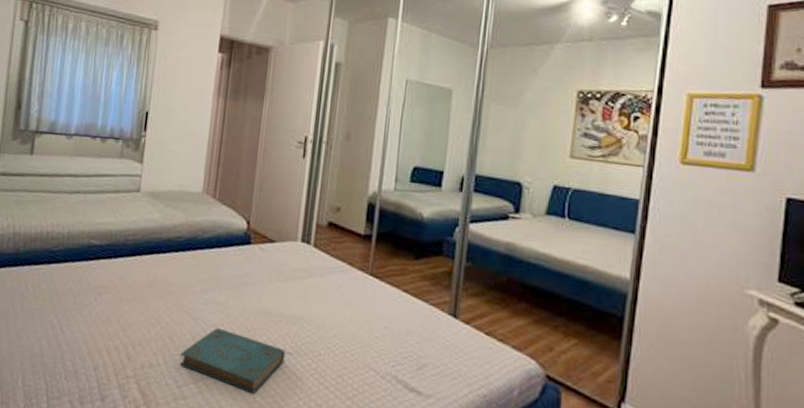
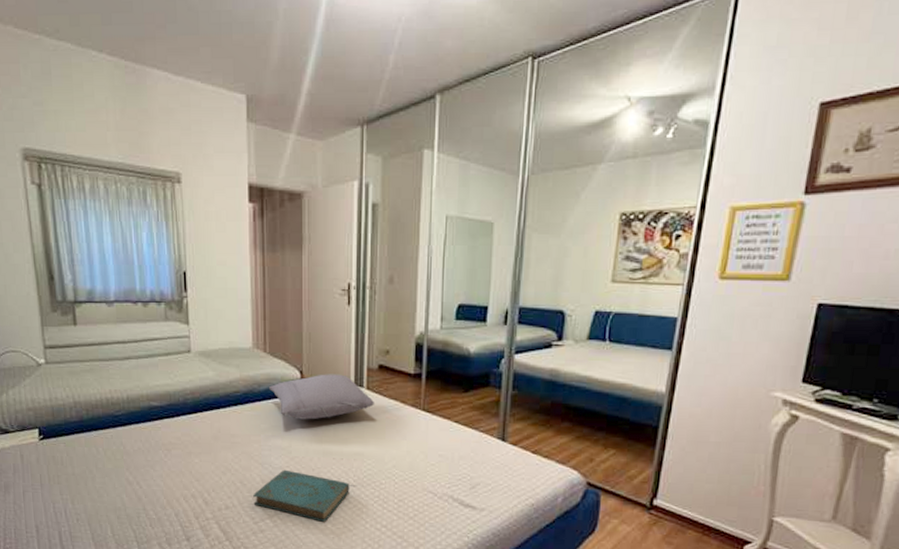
pillow: none [213,226,320,275] -> present [269,374,374,420]

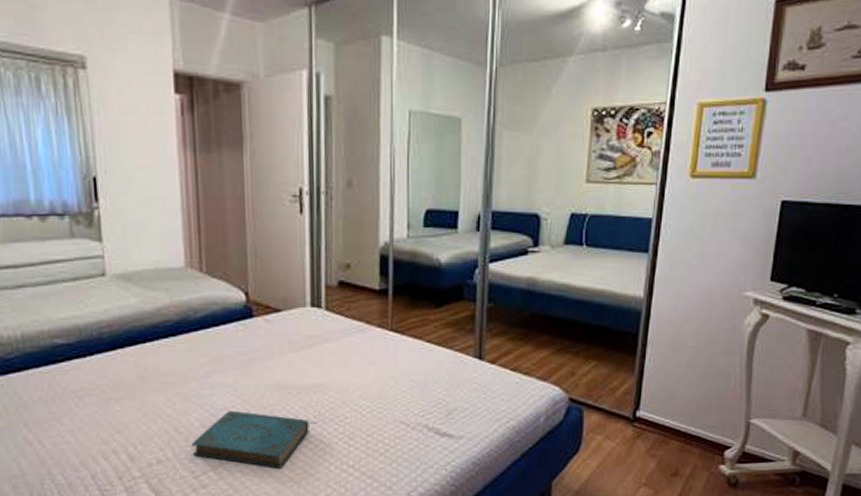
pillow: present [269,374,374,420] -> none [208,294,335,350]

